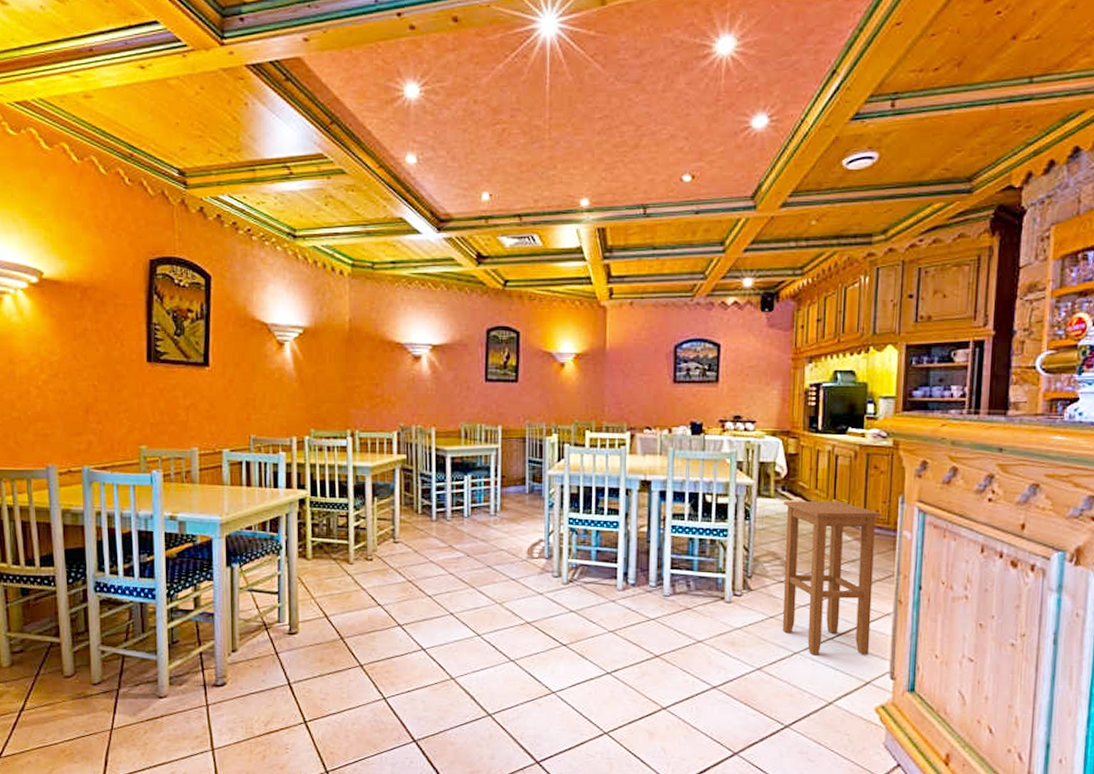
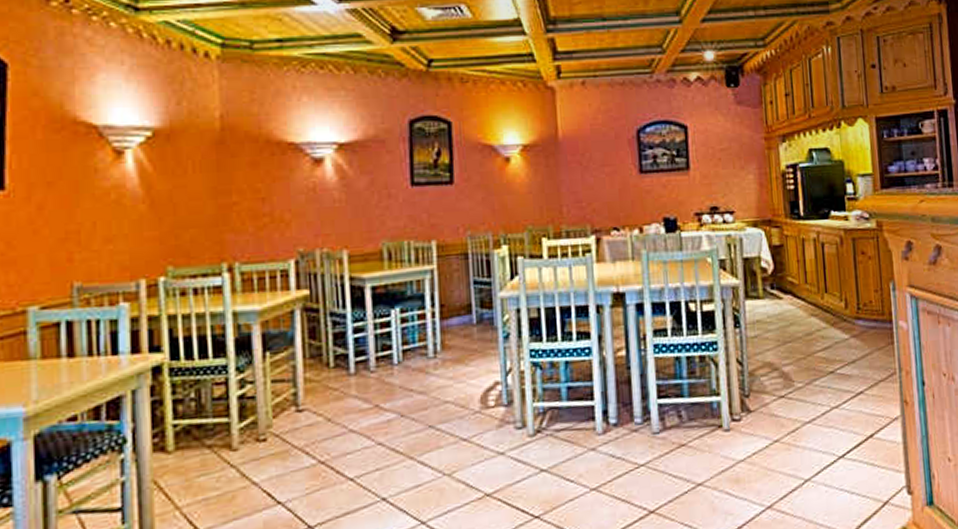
stool: present [782,500,881,655] -> none [774,294,883,480]

